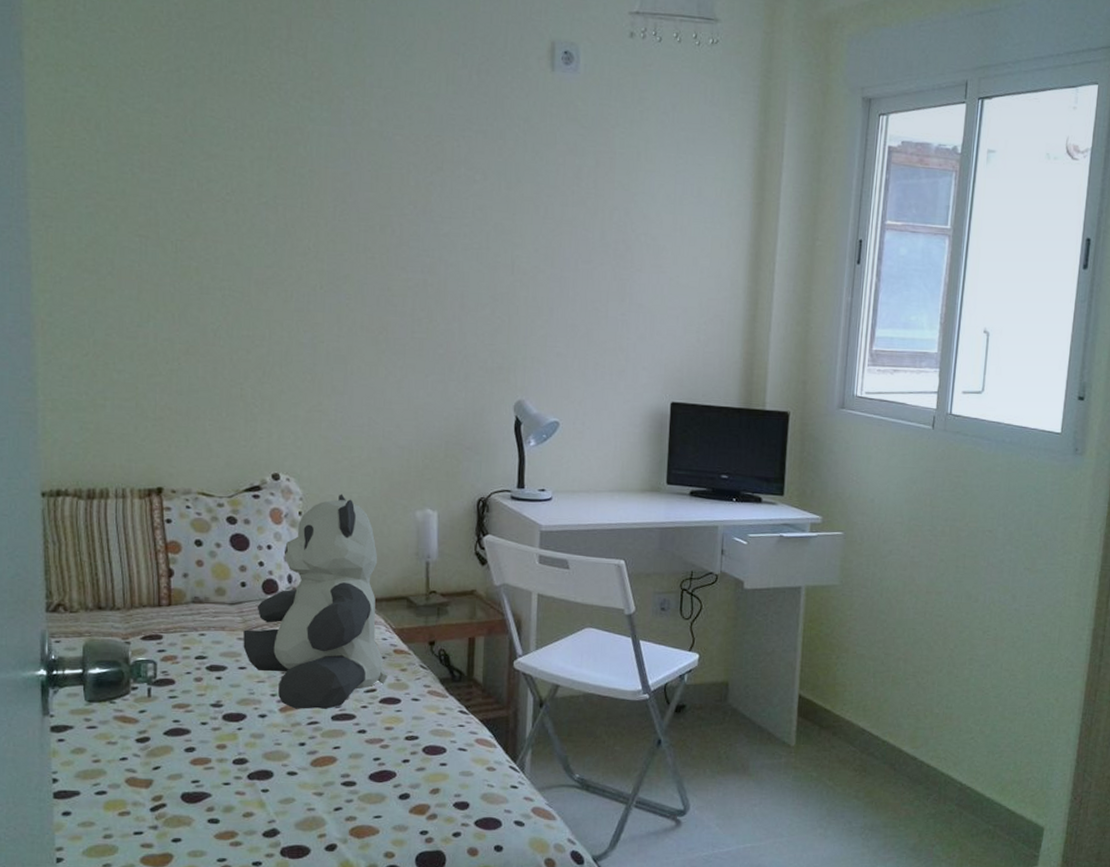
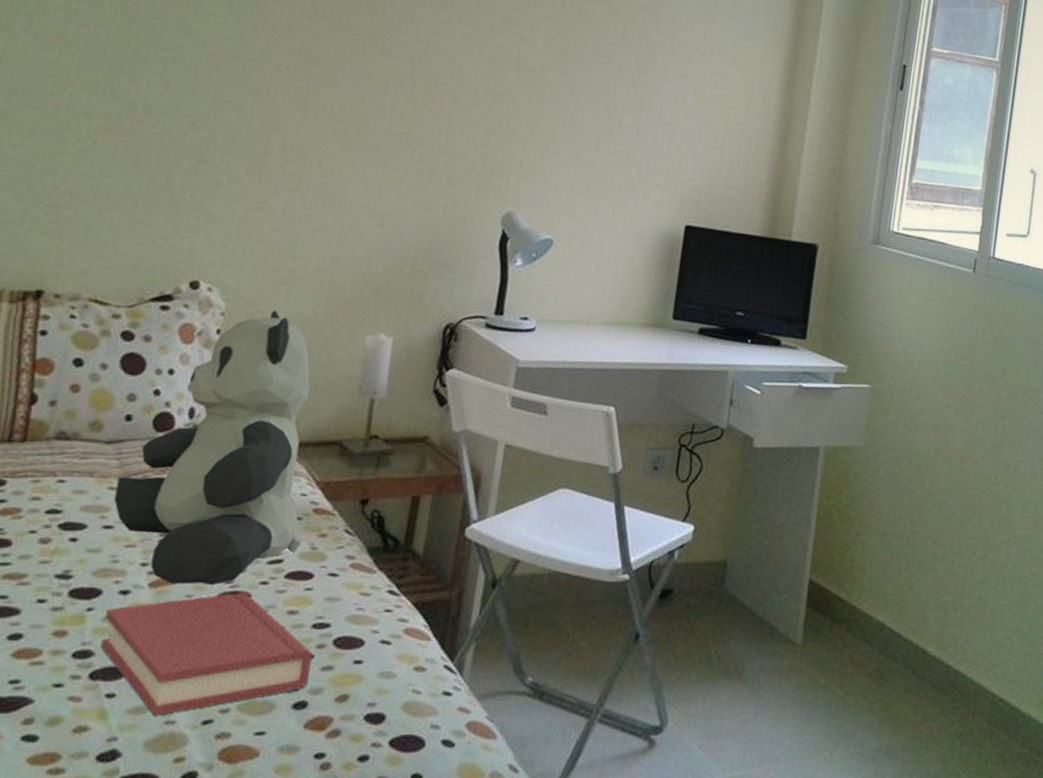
hardback book: none [251,713,408,805] -> present [100,591,313,716]

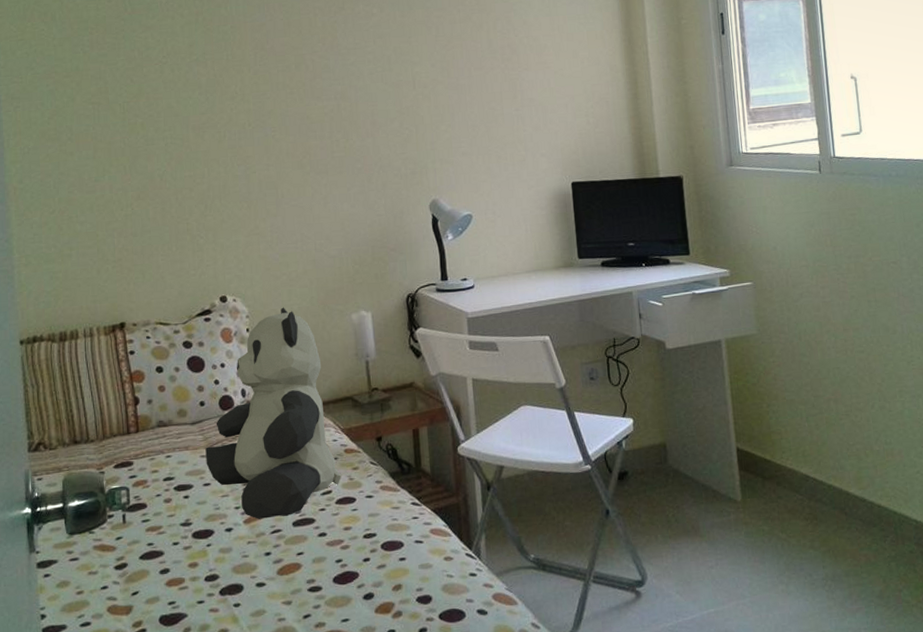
hardback book: present [100,591,313,716] -> none [219,518,370,616]

